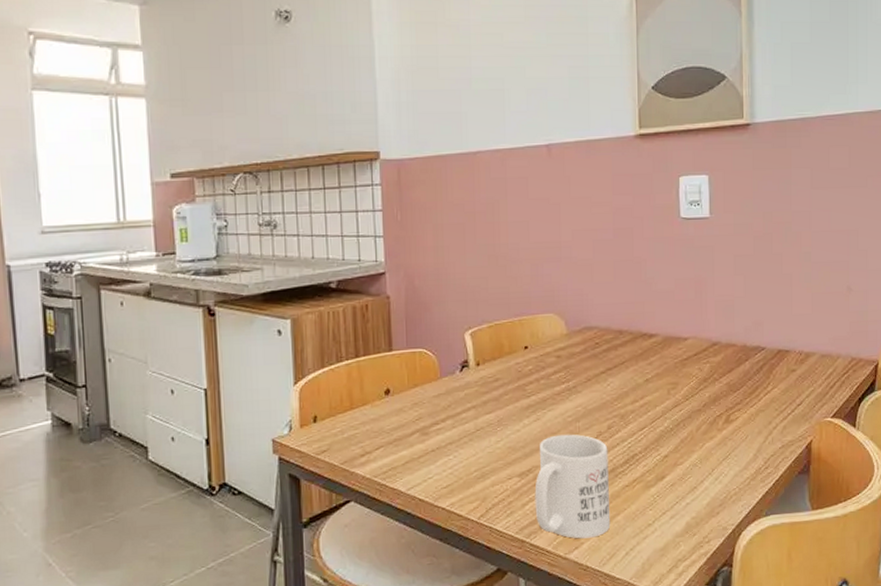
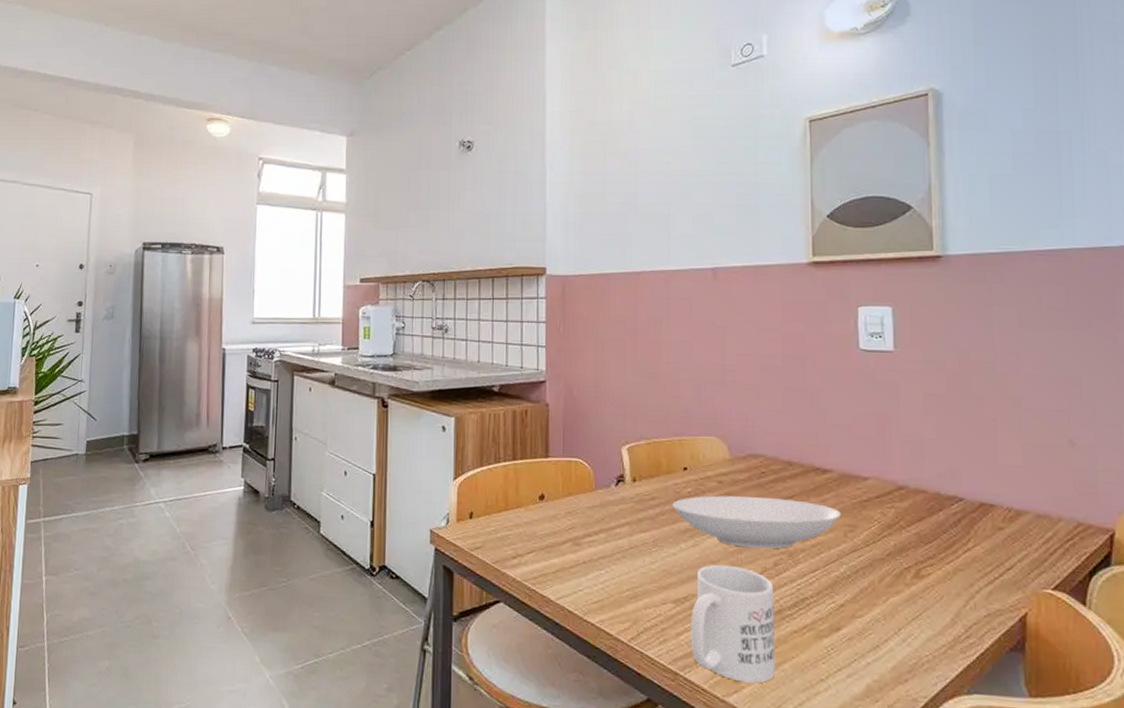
bowl: none [515,366,665,416] -> present [672,495,841,549]

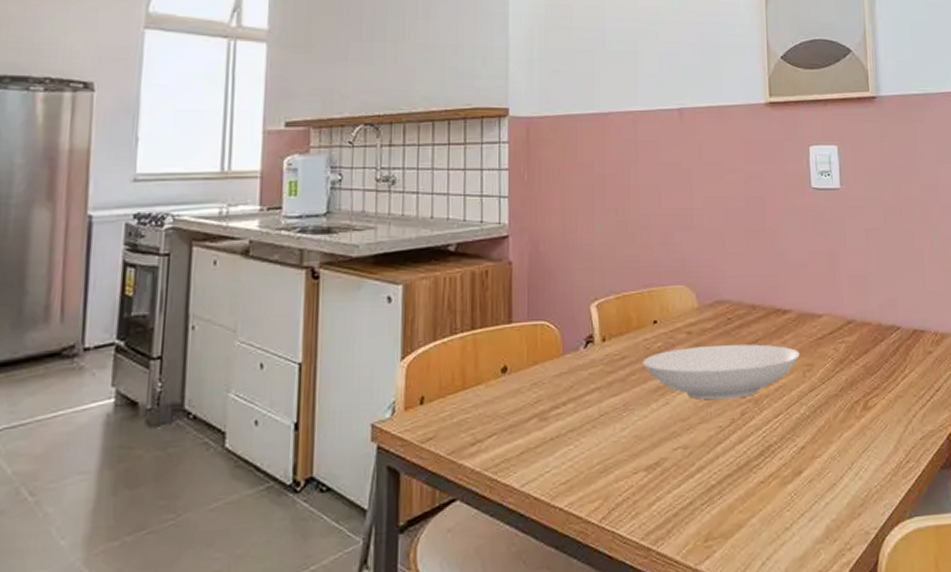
mug: present [690,564,776,684] -> none [662,421,745,546]

